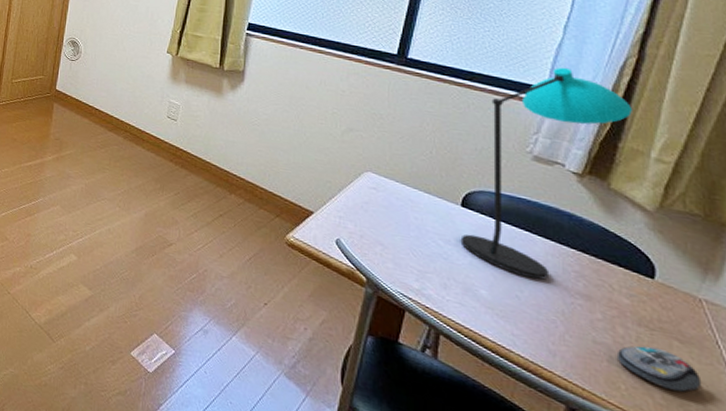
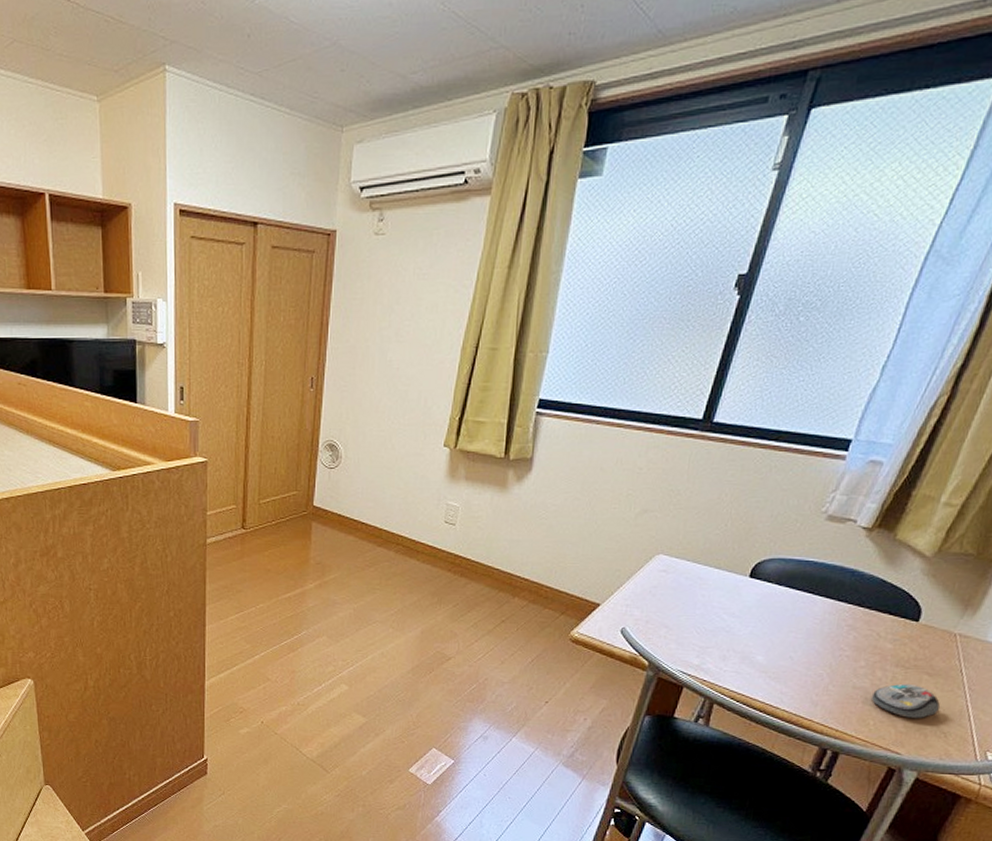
desk lamp: present [460,67,634,280] -> none [744,414,934,639]

